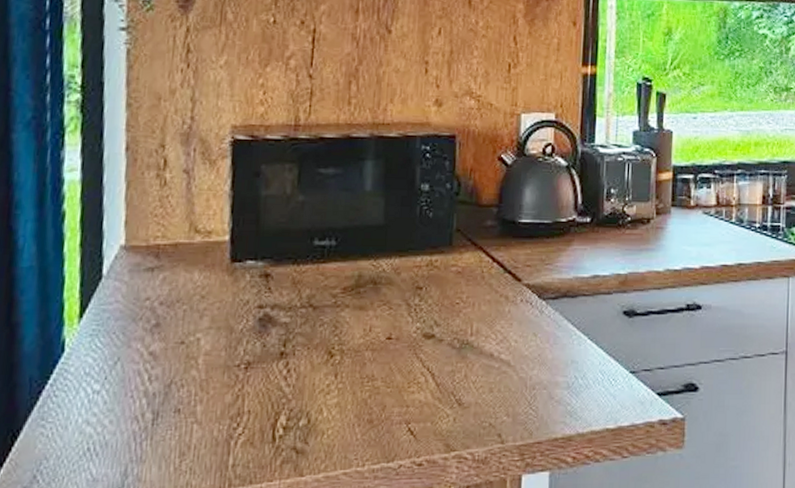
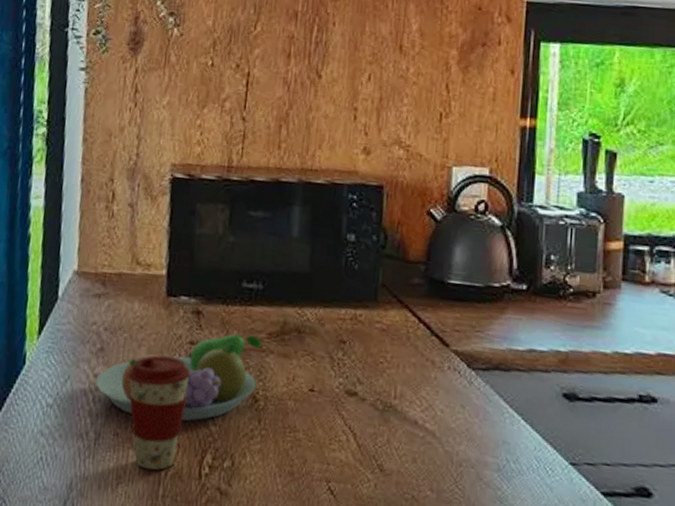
fruit bowl: none [151,292,336,388] -> present [95,334,262,422]
coffee cup: none [189,324,260,442] -> present [128,355,190,471]

